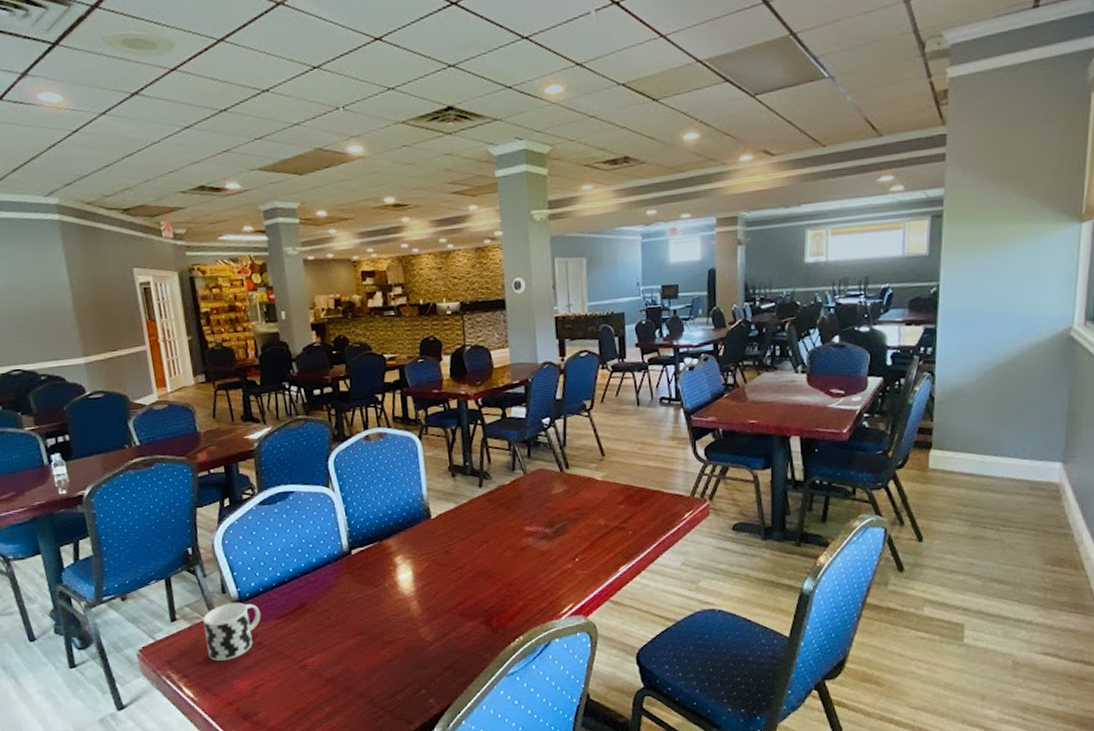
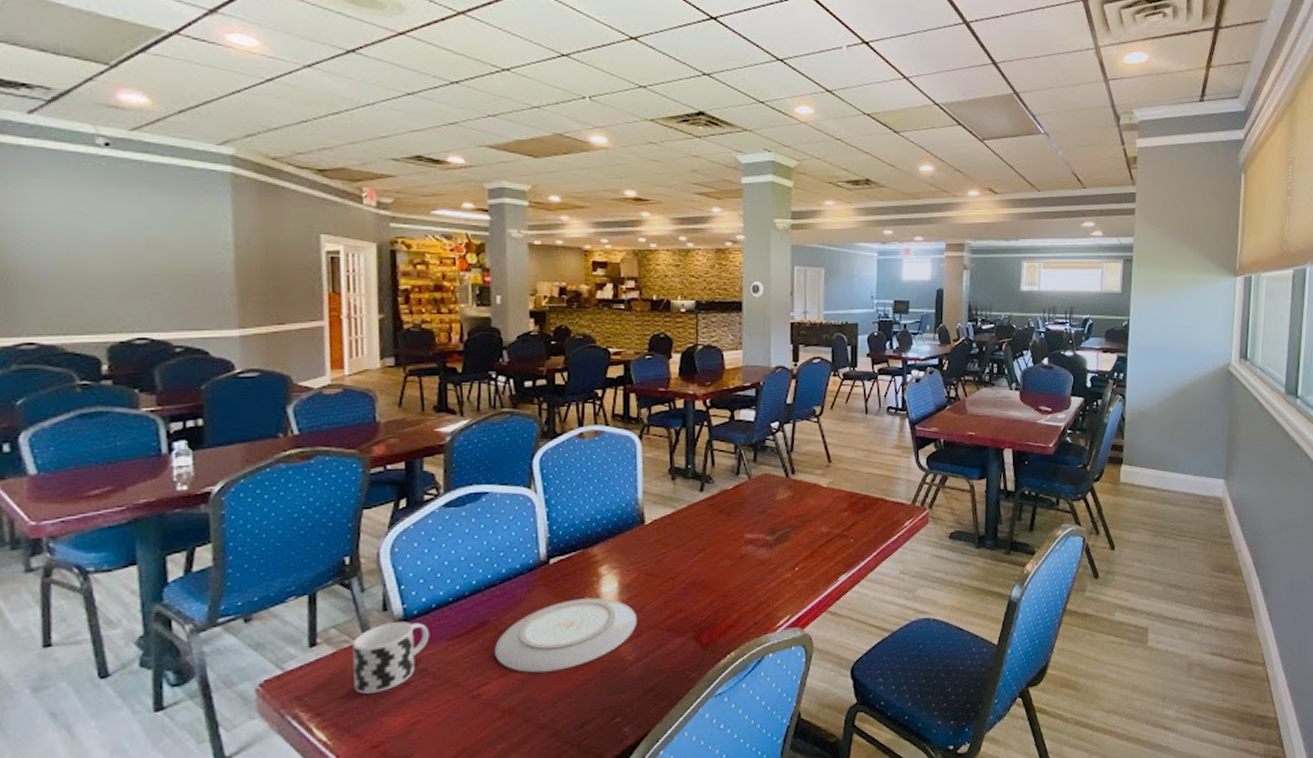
plate: none [314,584,432,649] -> present [495,597,637,673]

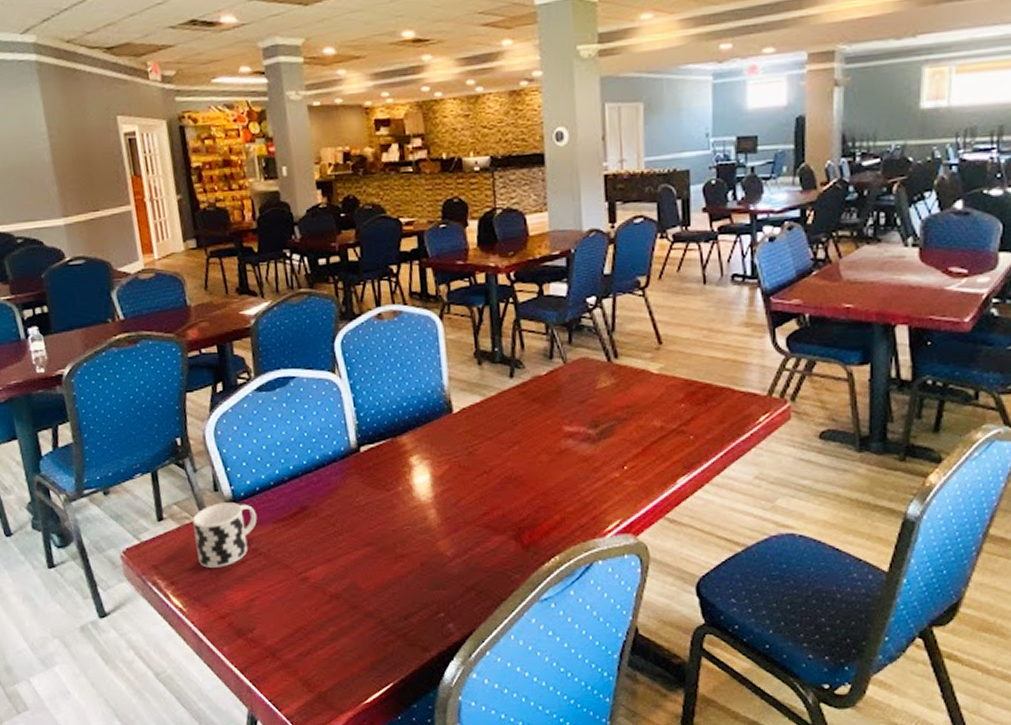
plate: present [495,597,637,673] -> none [316,489,453,561]

